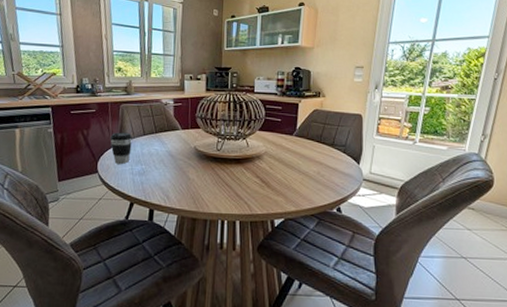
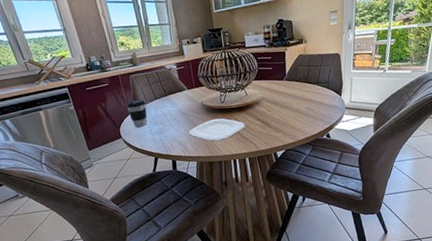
plate: none [174,167,241,195] -> present [188,118,245,142]

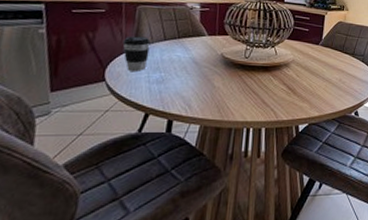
plate: present [188,118,245,142] -> none [197,75,268,103]

